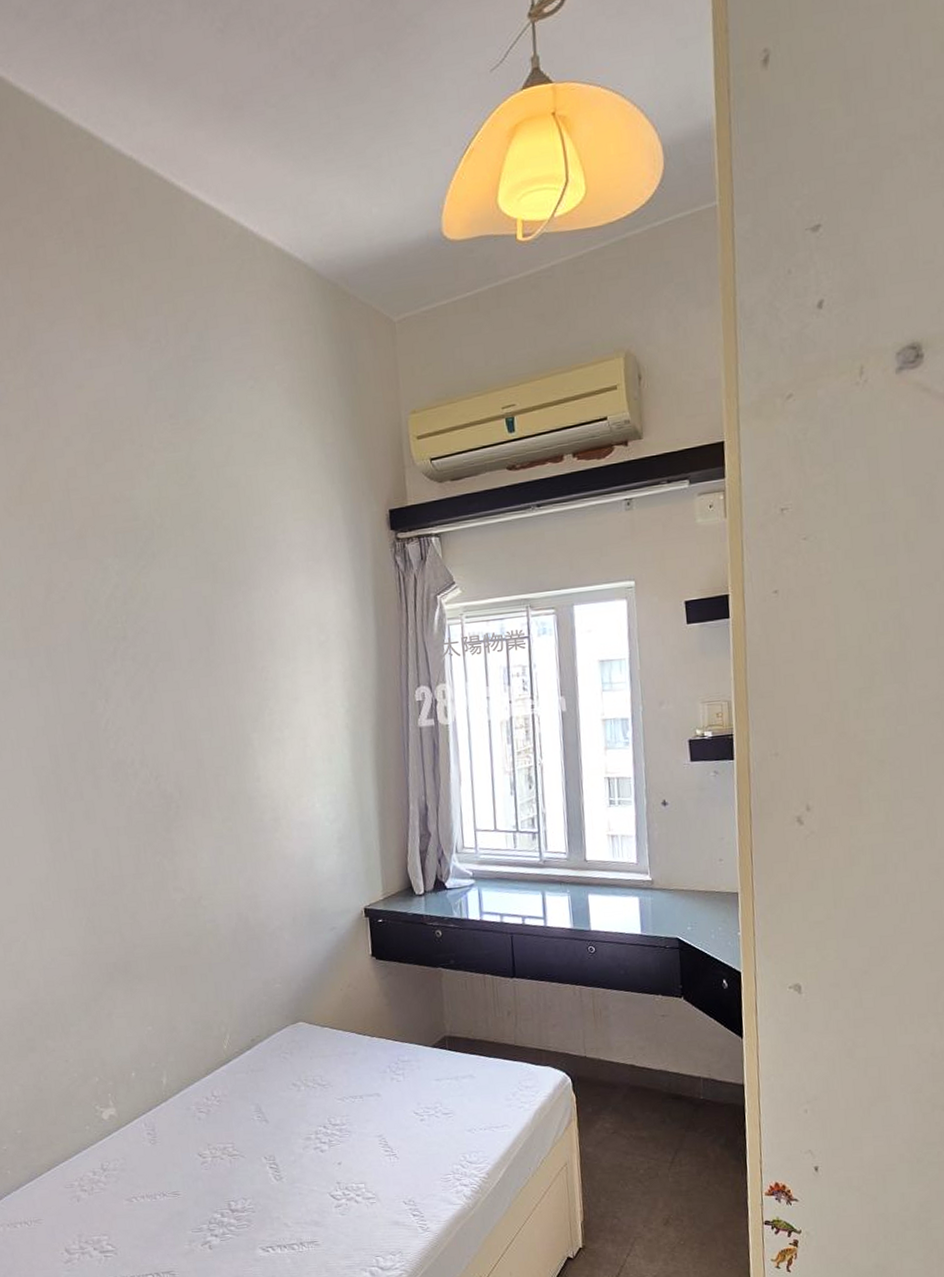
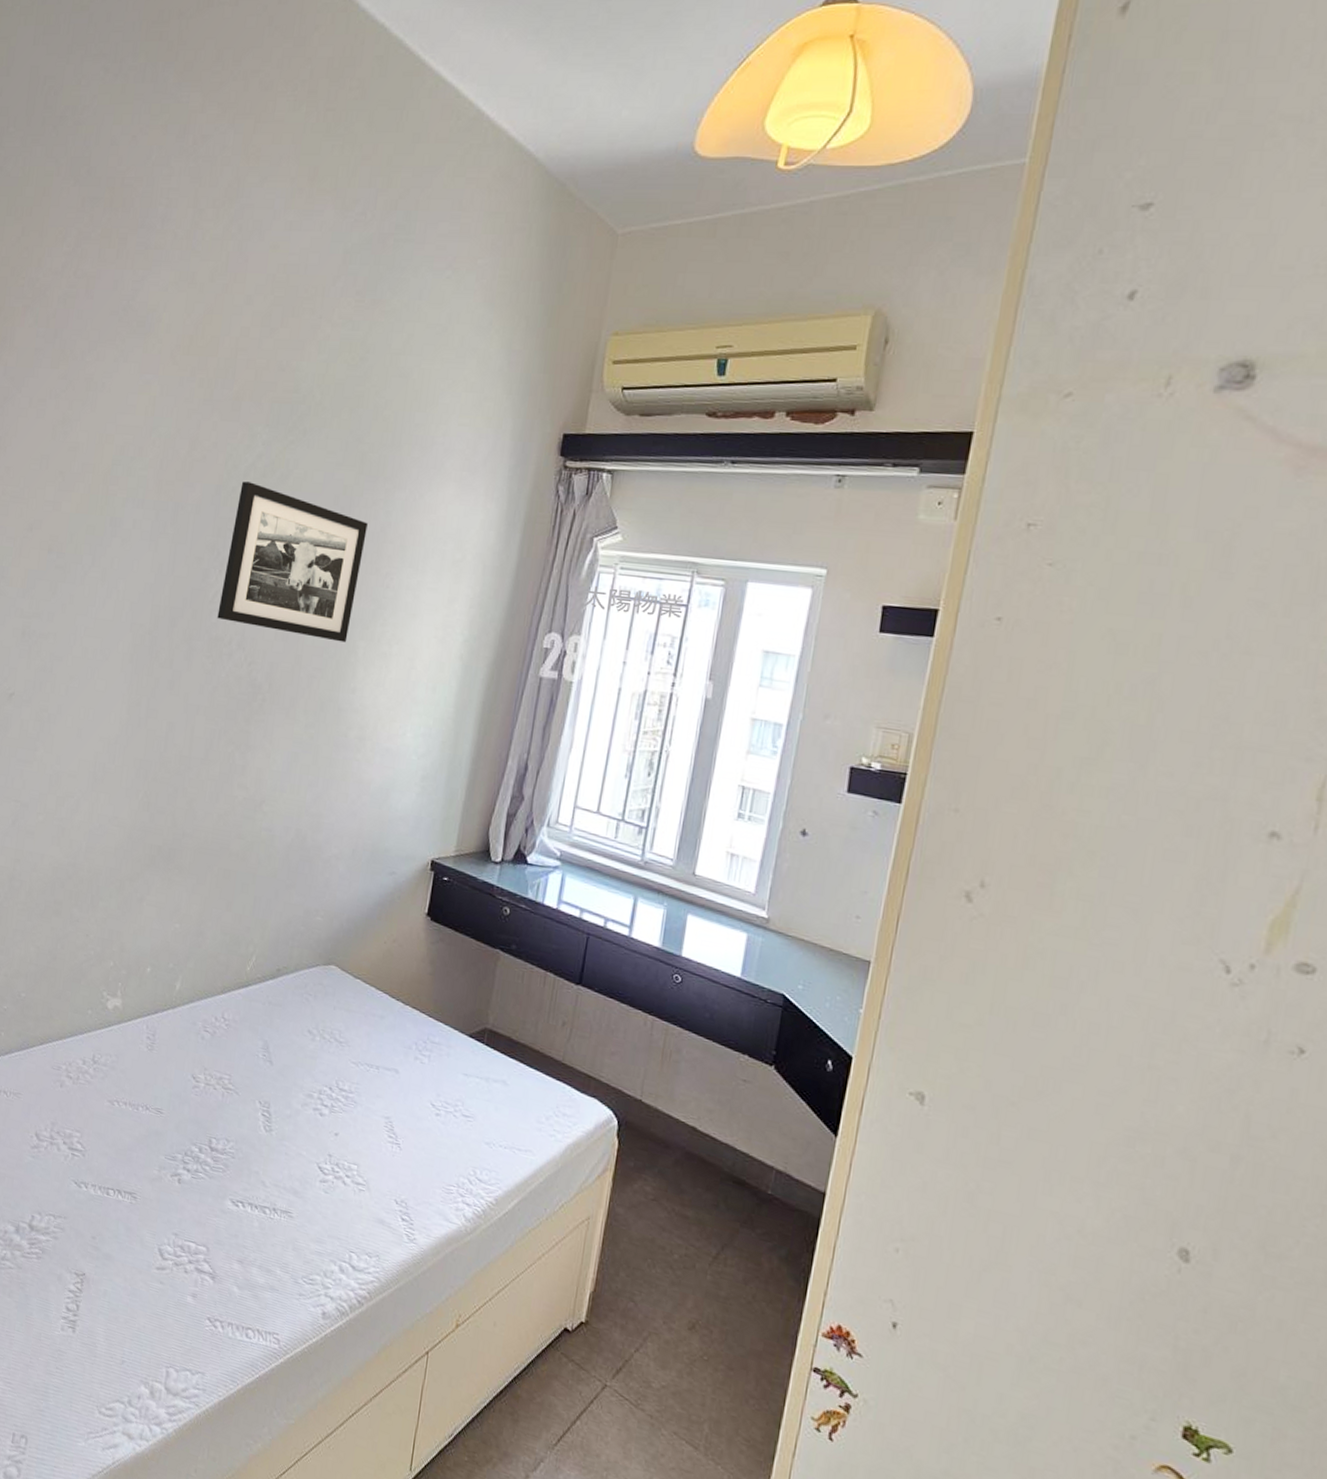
picture frame: none [105,612,241,744] -> present [217,481,368,643]

